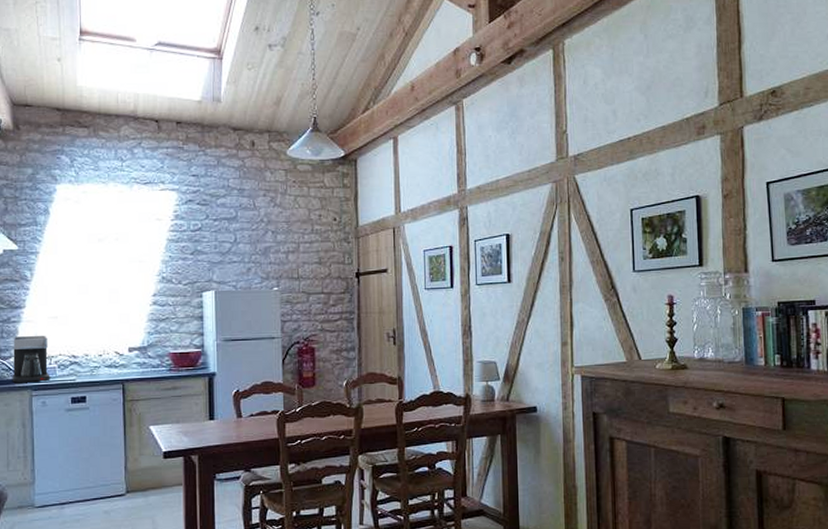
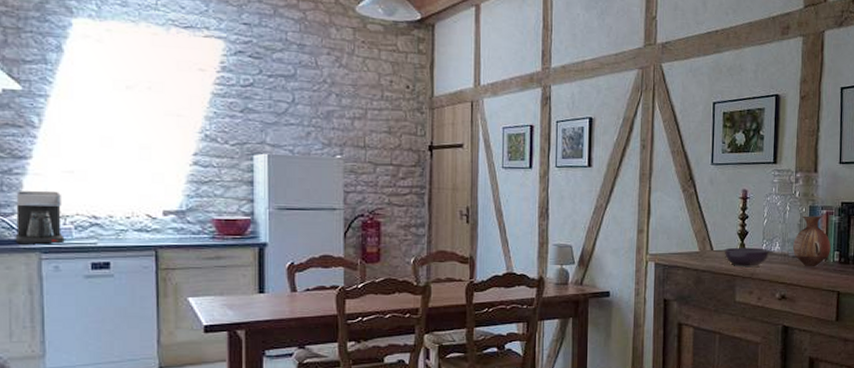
bowl: none [653,354,702,377] -> present [724,247,770,268]
vase: none [728,318,770,373] -> present [793,215,831,267]

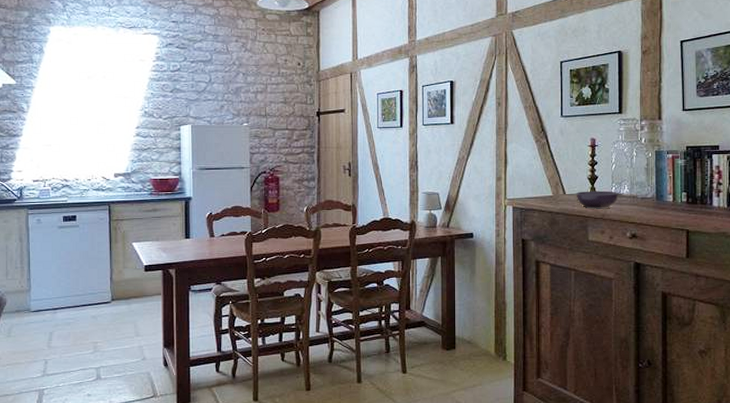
coffee maker: present [15,190,65,245] -> none [10,160,45,203]
vase: present [793,215,831,267] -> none [641,160,678,208]

